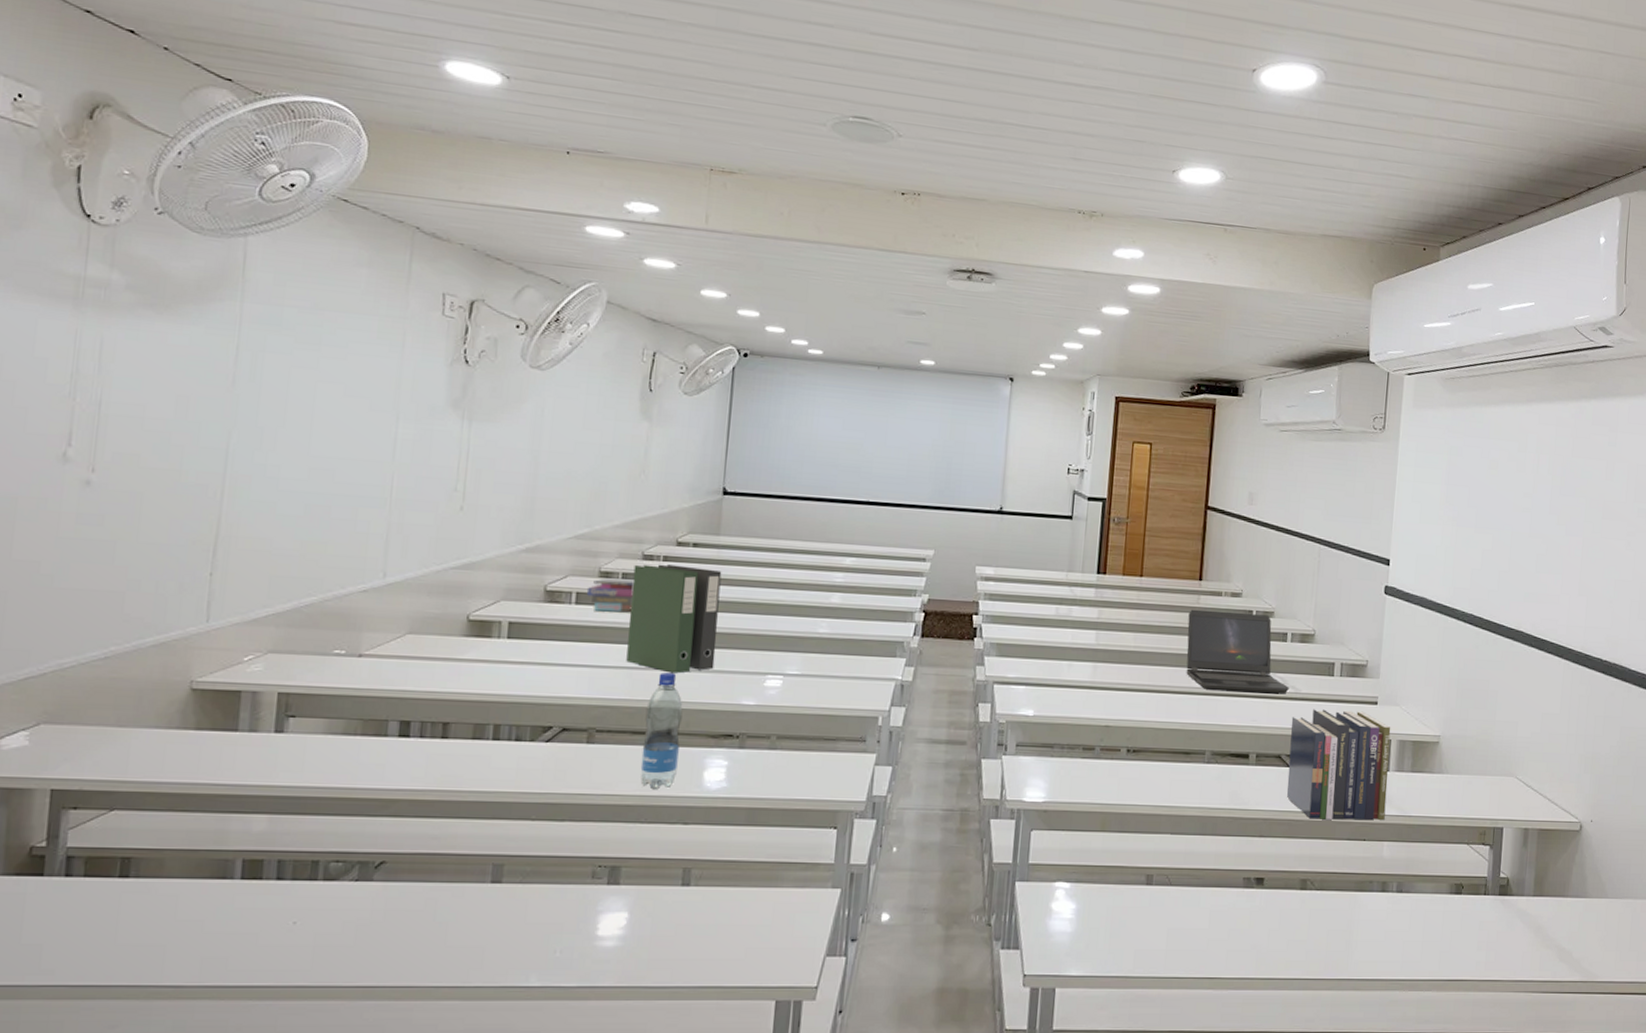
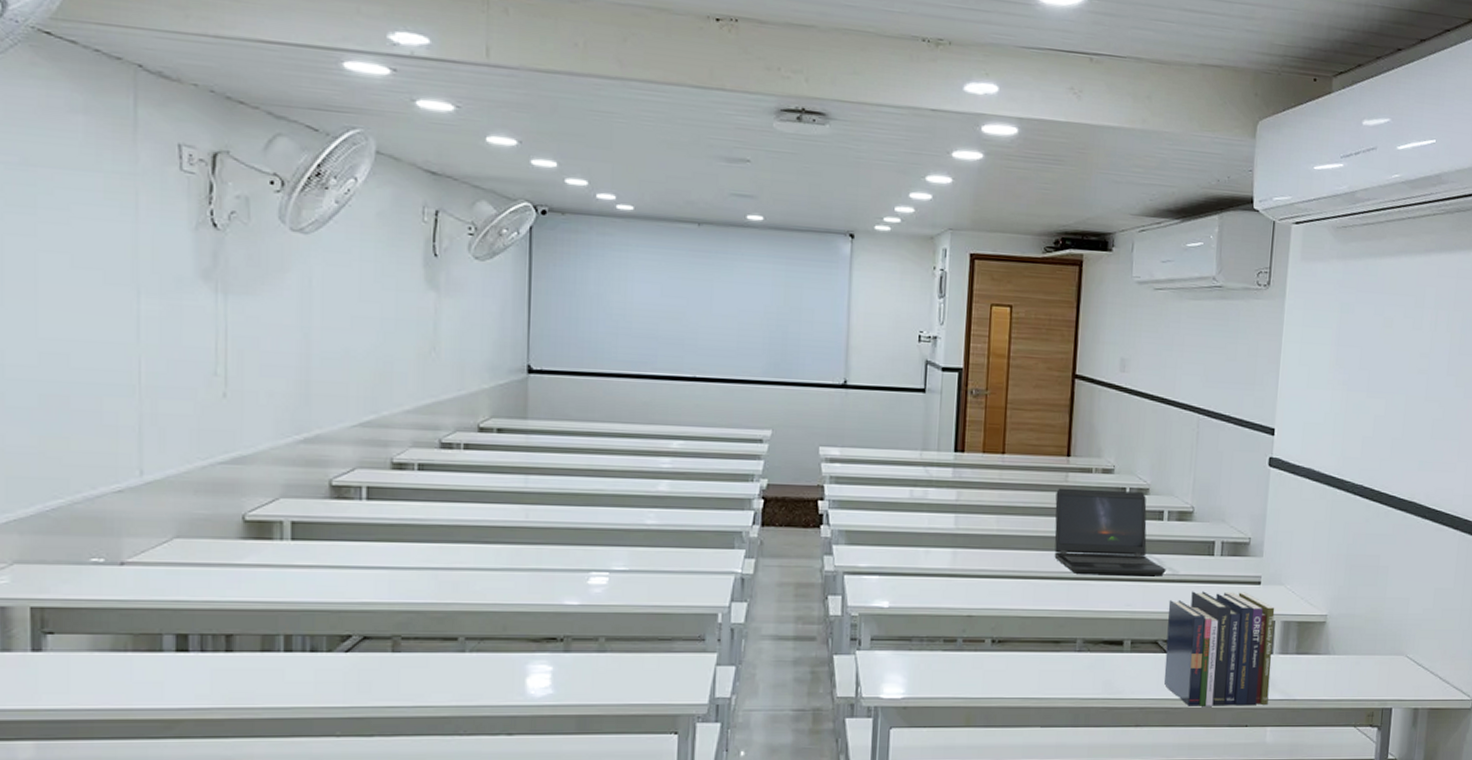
books: present [586,578,634,613] -> none [378,470,432,508]
binder: present [626,564,722,674] -> none [429,453,532,573]
bottle: present [640,672,683,790] -> none [455,571,498,700]

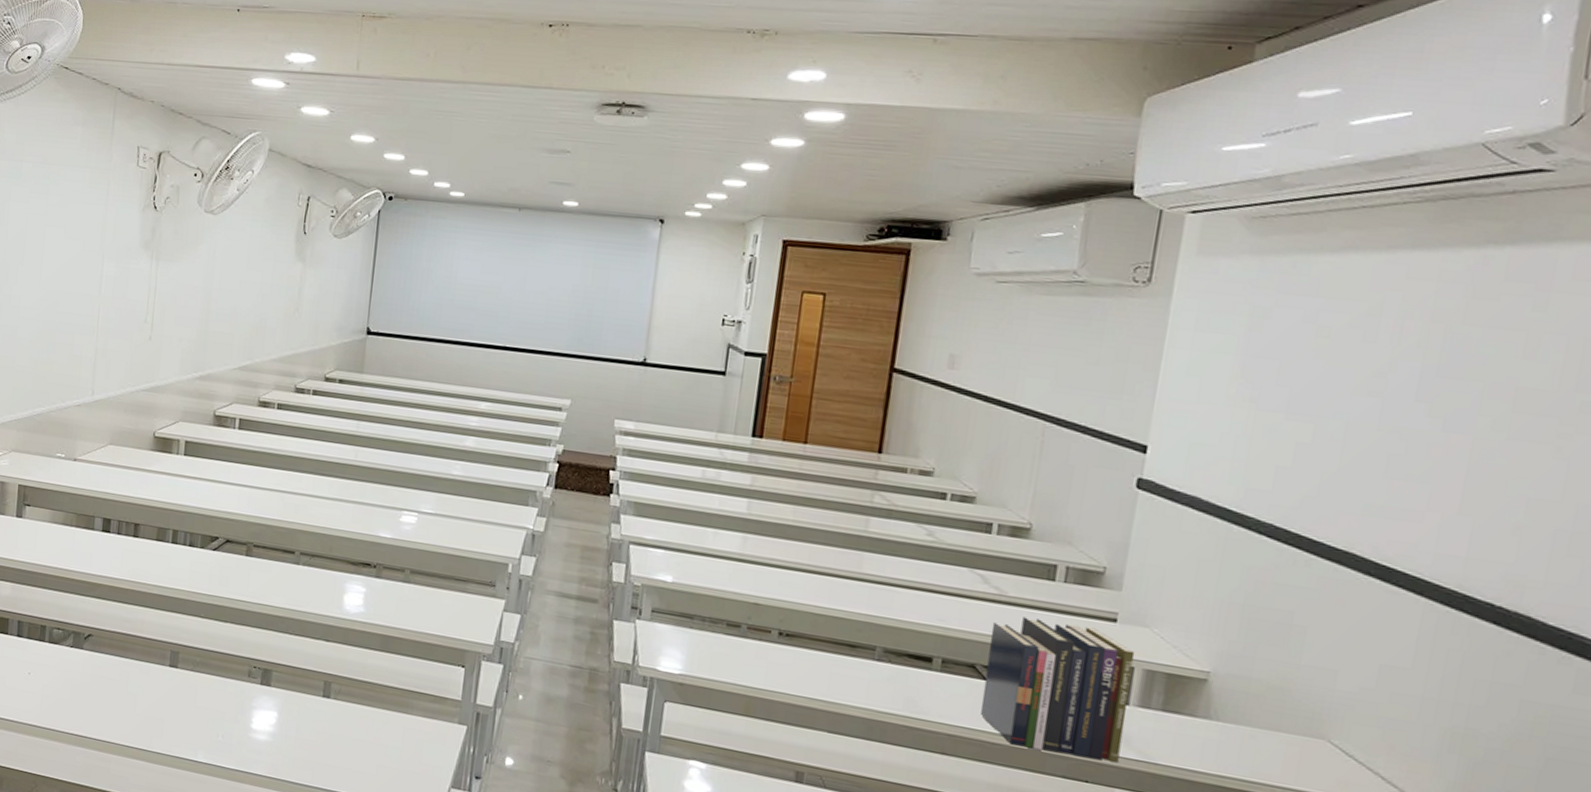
laptop computer: present [1054,488,1166,577] -> none [855,485,991,595]

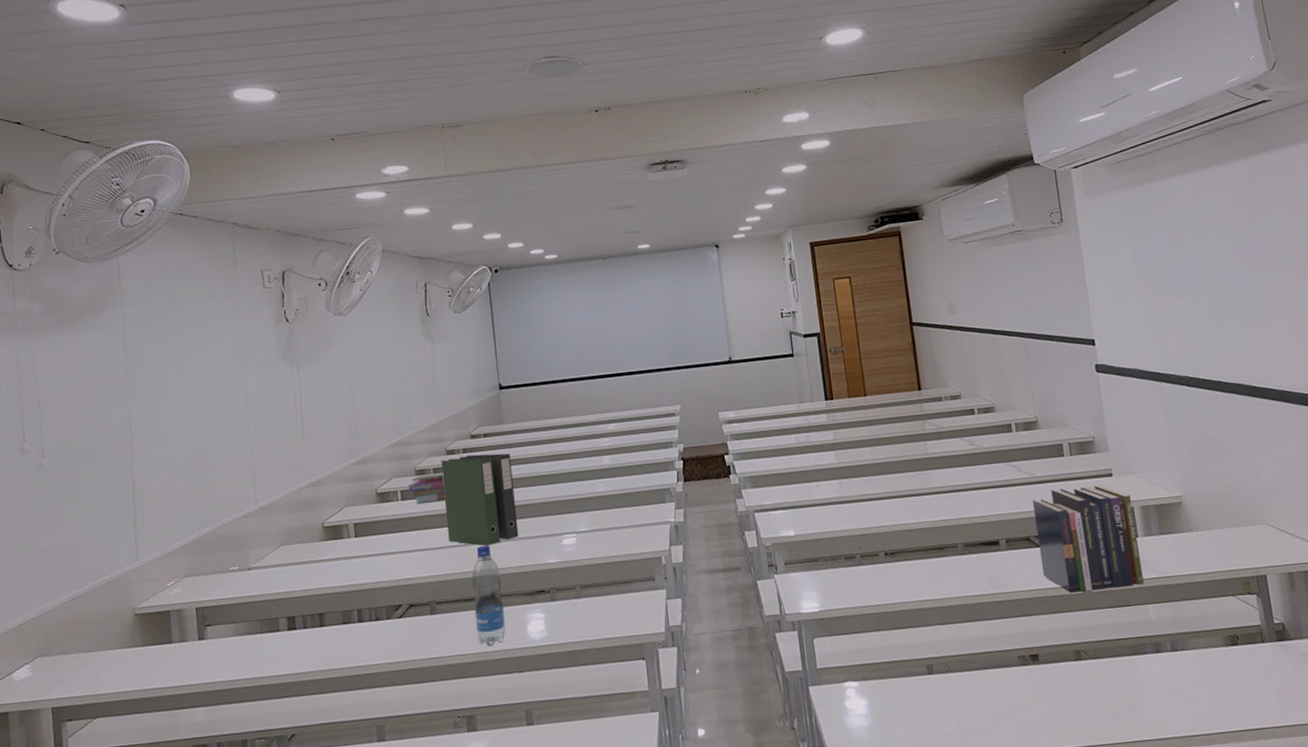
books: none [247,407,288,440] -> present [408,473,445,504]
binder: none [279,397,364,502] -> present [441,453,519,546]
bottle: none [289,498,327,606] -> present [471,545,506,647]

